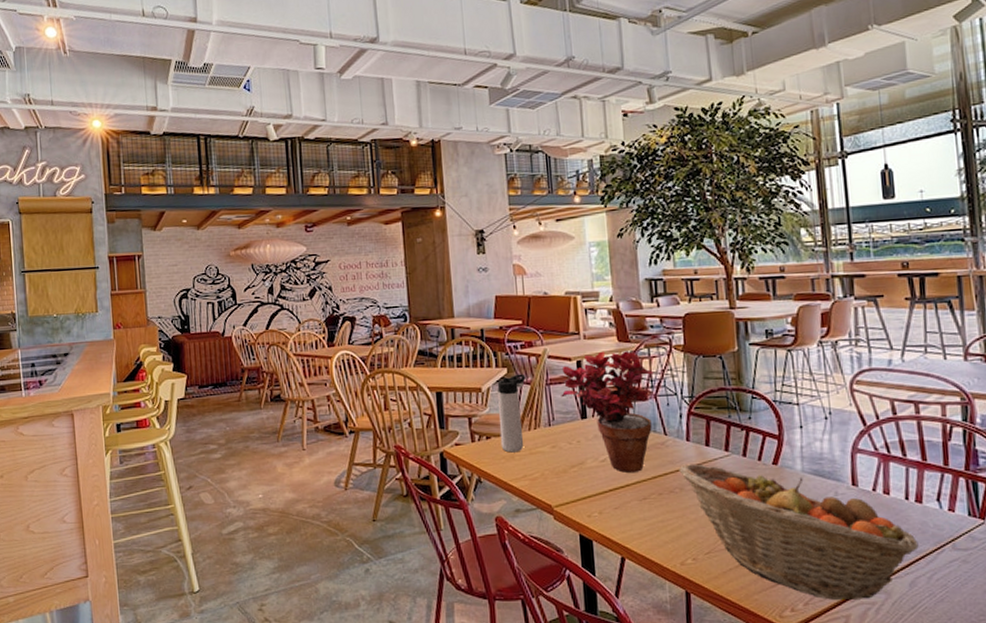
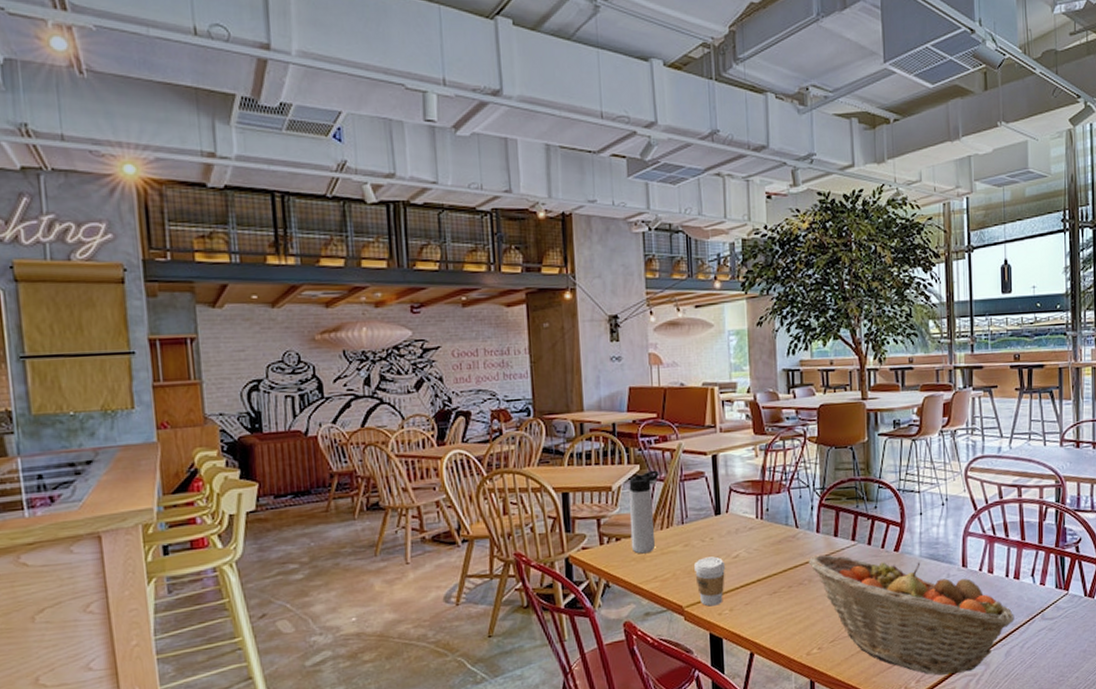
potted plant: present [561,351,653,474] -> none [695,444,787,568]
coffee cup: none [562,459,593,508] -> present [694,556,725,607]

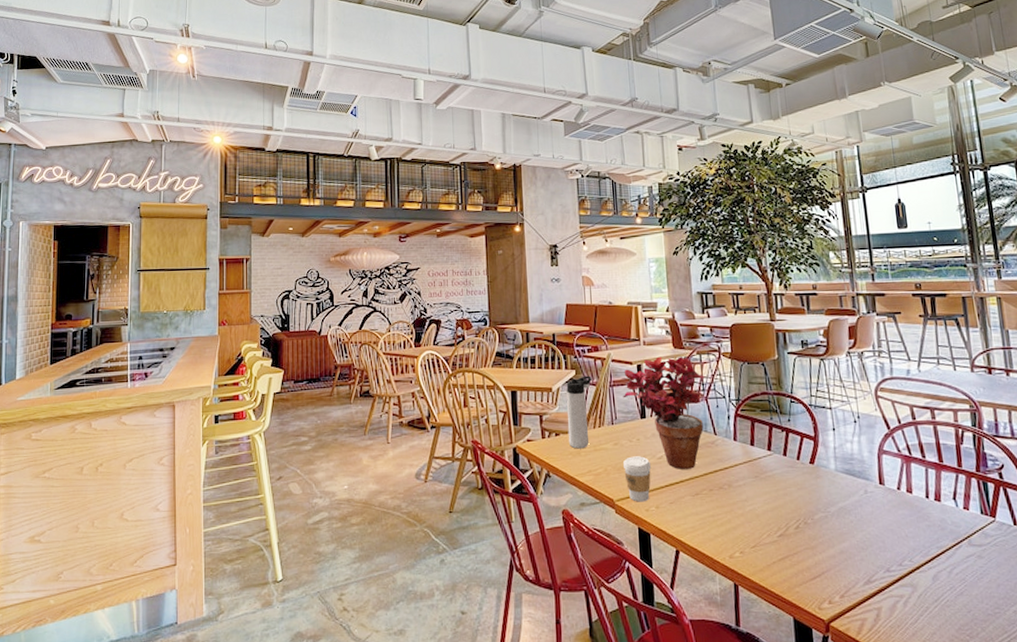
potted plant: none [695,444,787,568] -> present [623,356,704,470]
fruit basket: present [808,555,1015,676] -> none [727,462,939,594]

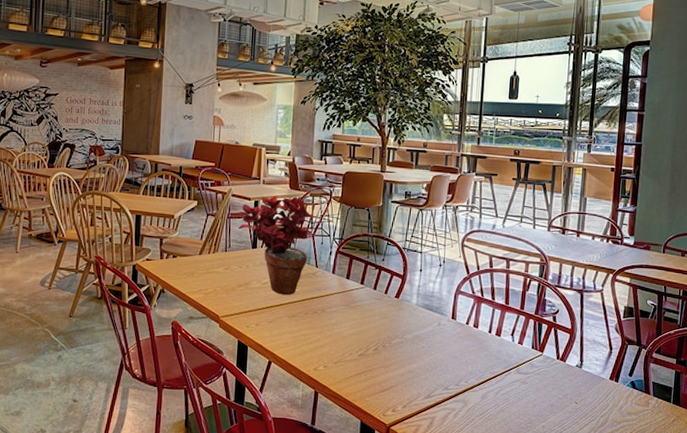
thermos bottle: present [566,375,592,449] -> none [184,207,212,271]
coffee cup: present [623,456,651,502] -> none [231,280,256,320]

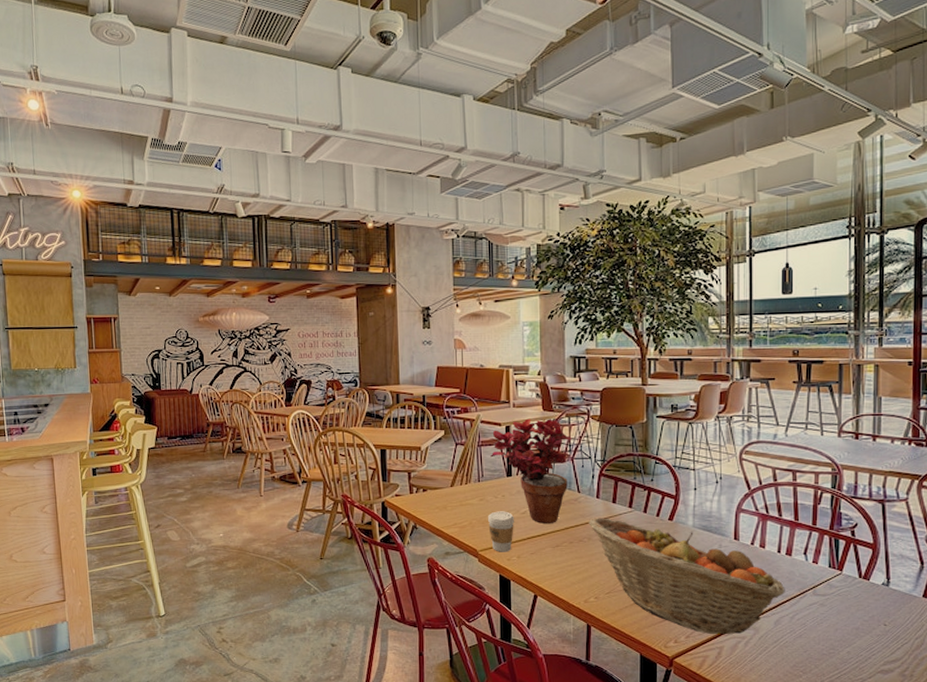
coffee cup: none [231,280,256,320] -> present [488,511,514,552]
fruit basket: none [323,292,493,406] -> present [588,518,785,635]

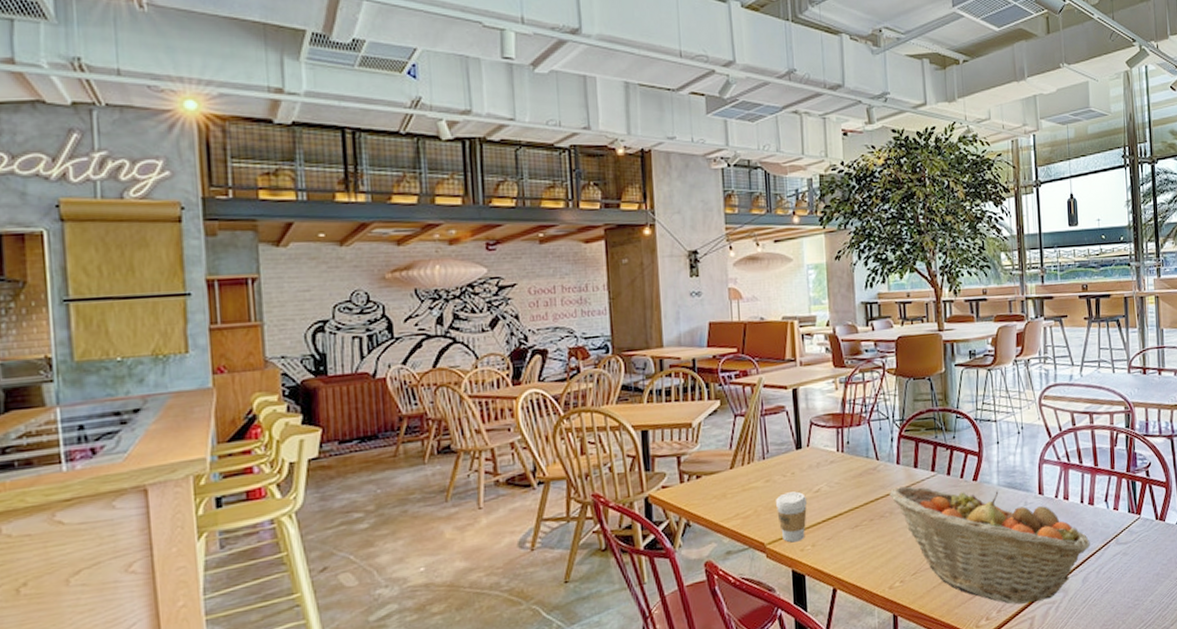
potted plant: present [490,418,572,524] -> none [776,376,867,502]

